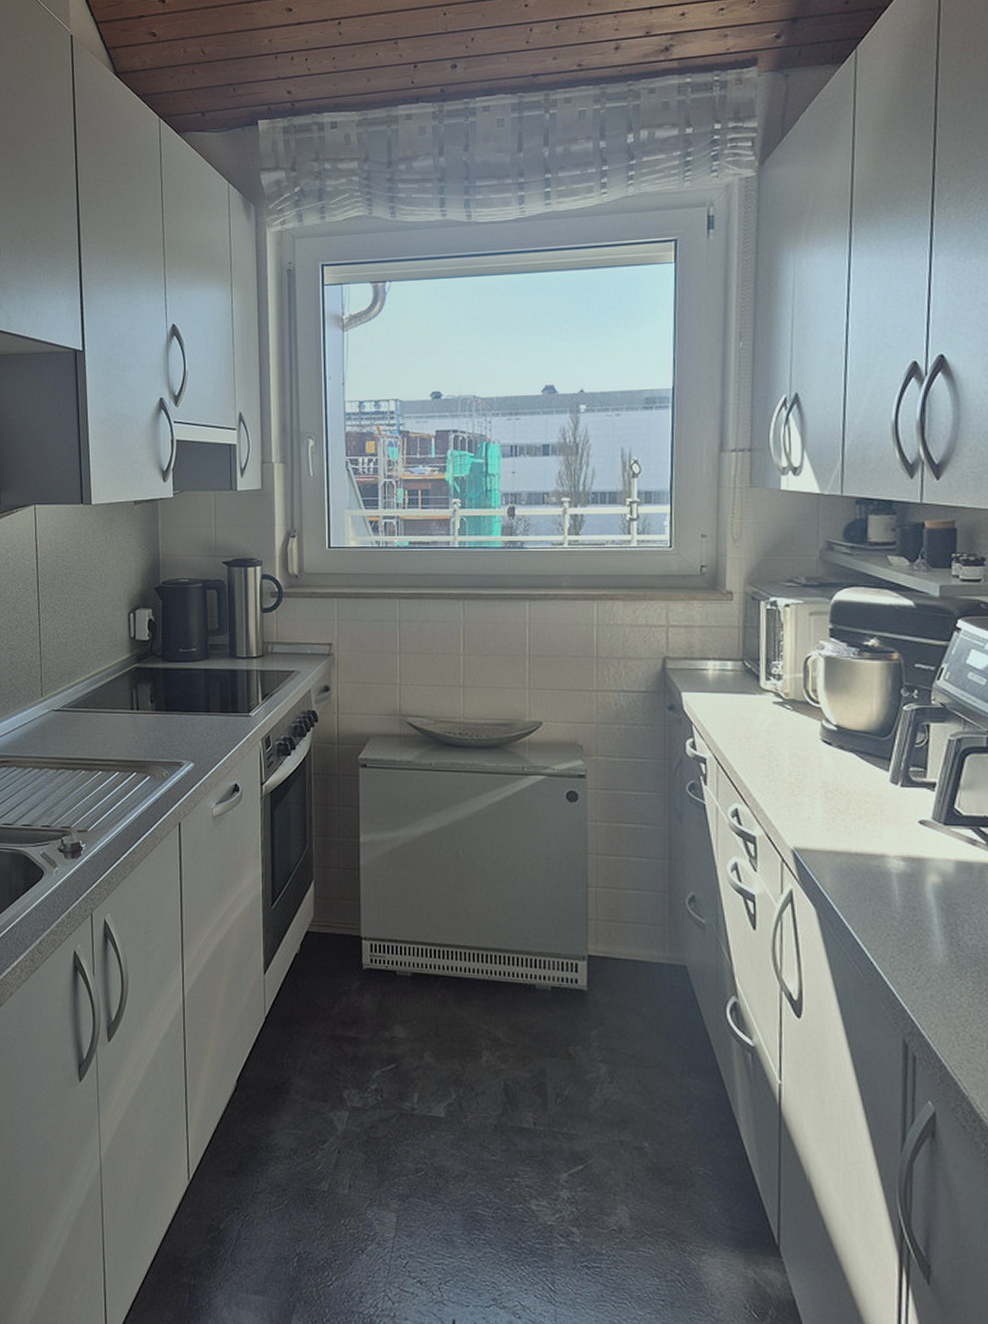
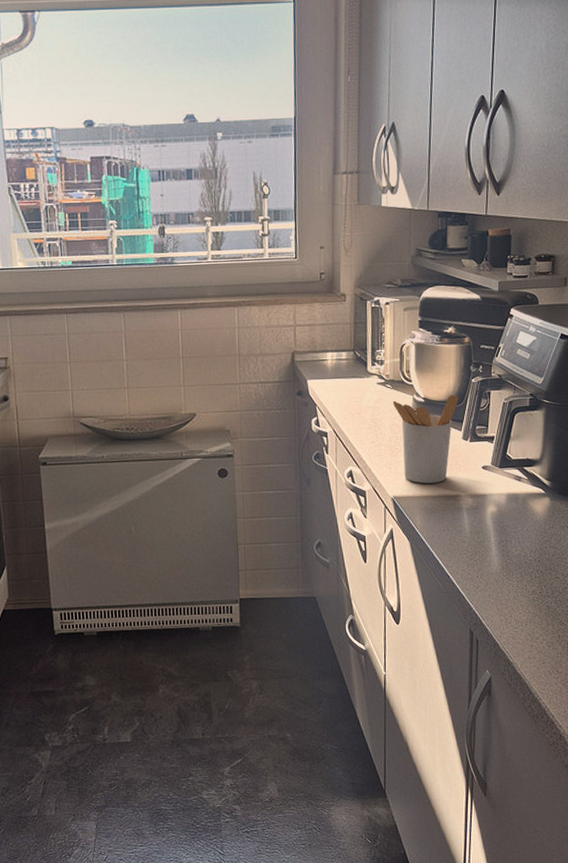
utensil holder: none [793,723,885,836] -> present [392,394,459,484]

